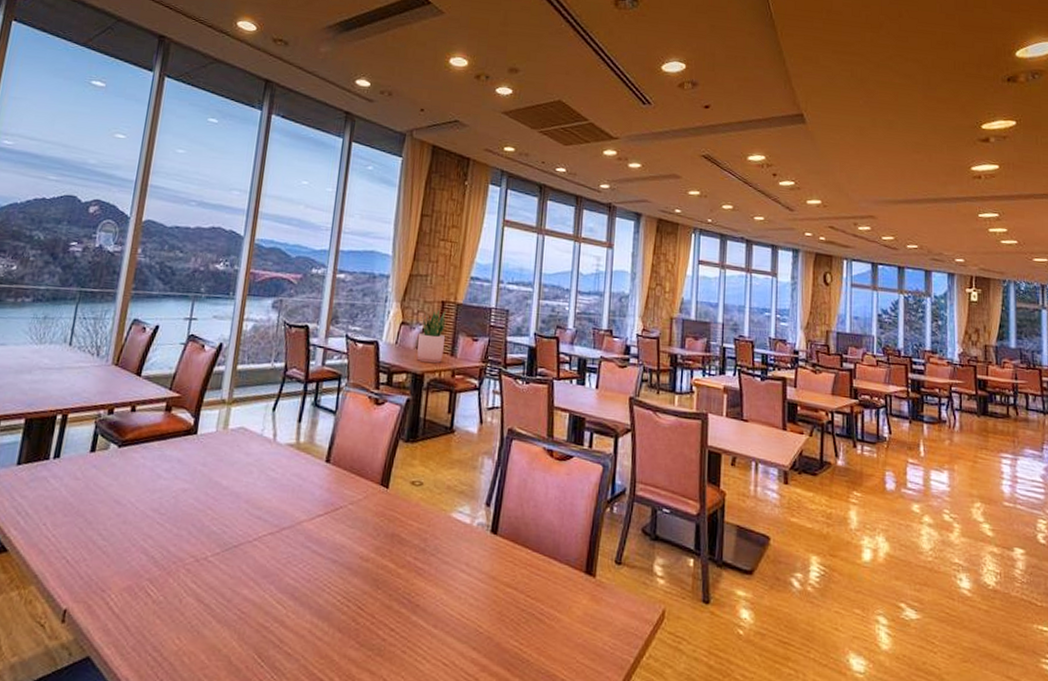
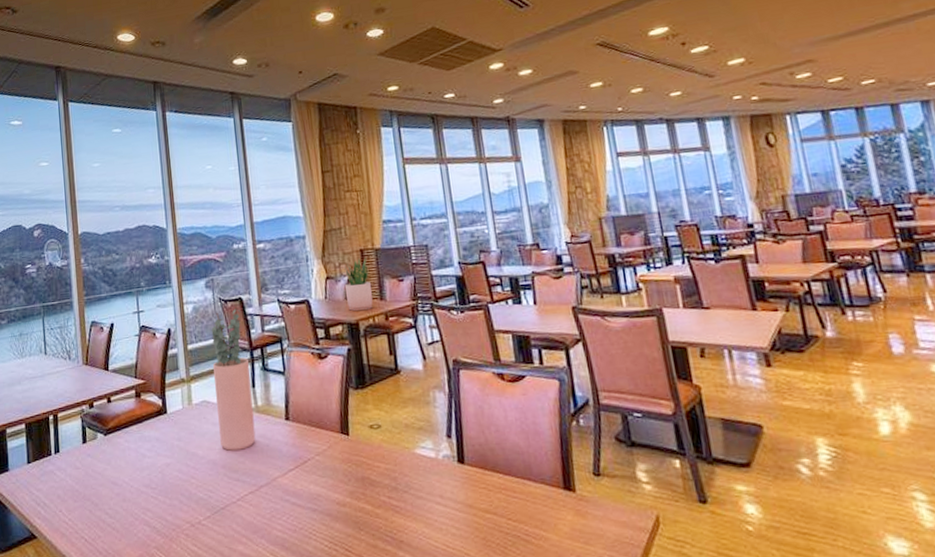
vase: none [249,329,304,487] -> present [211,302,256,451]

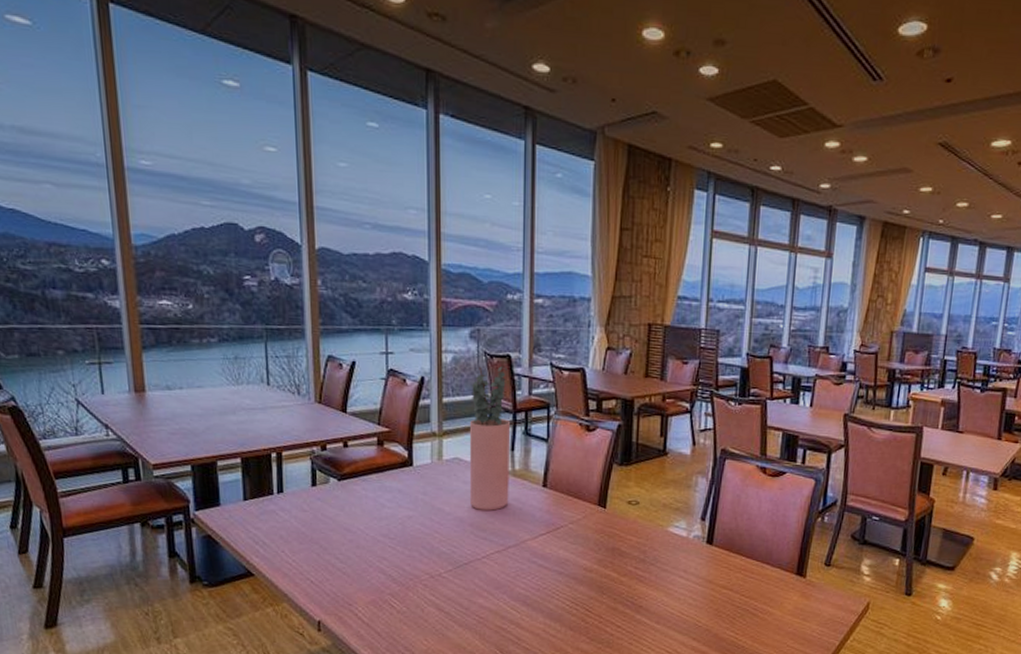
planter: present [345,257,373,312] -> none [625,333,655,389]

